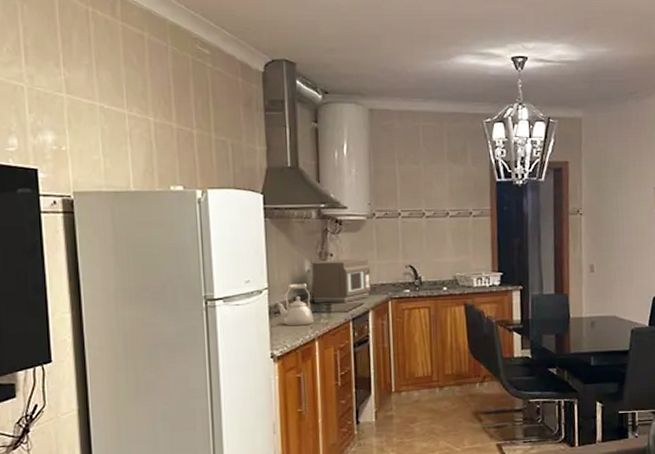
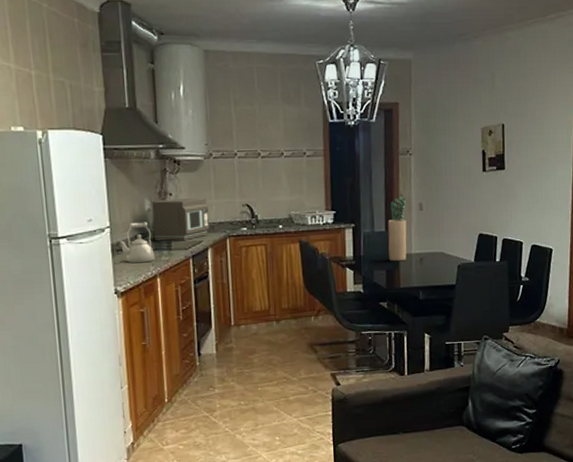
vase: none [557,252,578,326] -> present [388,191,407,262]

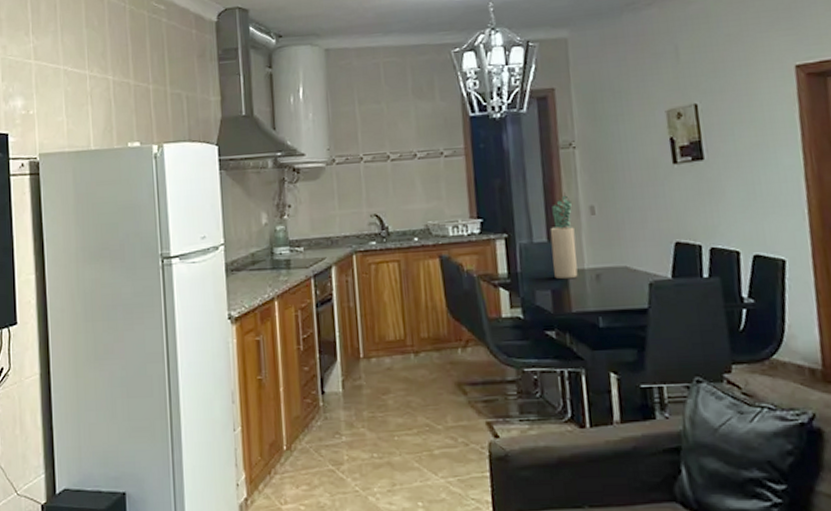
kettle: present [119,222,156,264] -> none [234,237,274,285]
microwave: present [152,198,210,241] -> none [269,209,333,259]

